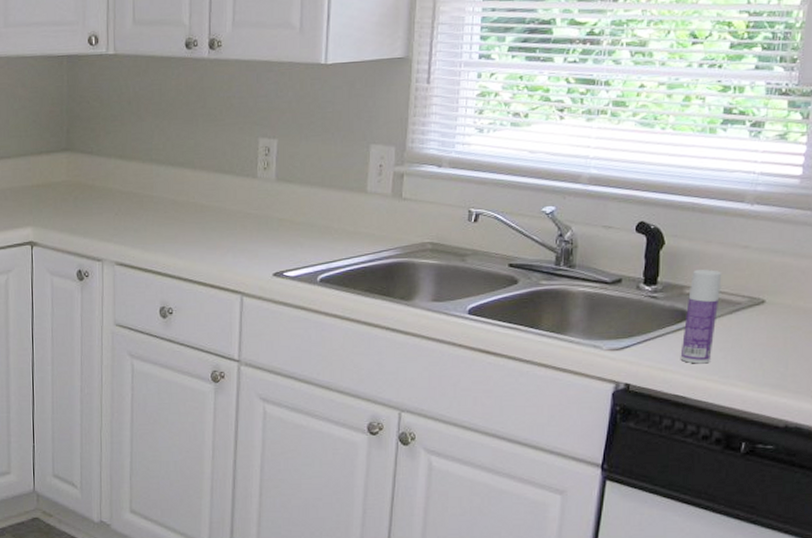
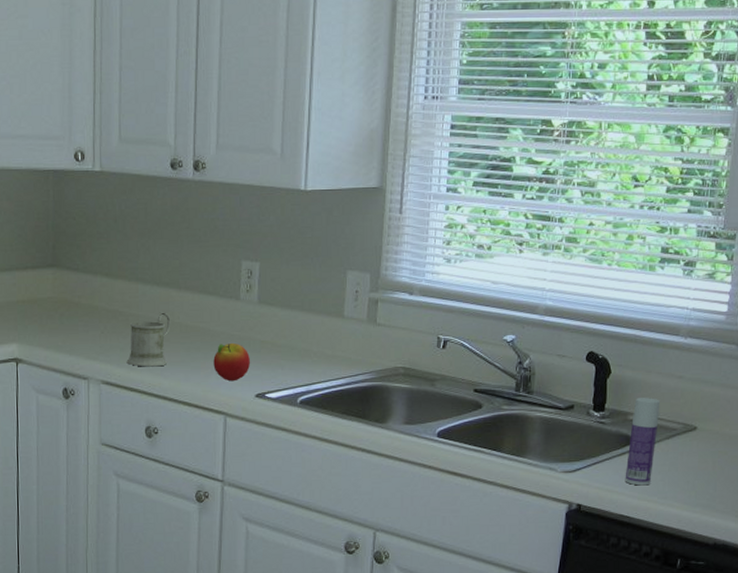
mug: none [140,192,186,248] -> present [126,312,171,367]
apple: none [229,221,269,261] -> present [213,342,251,382]

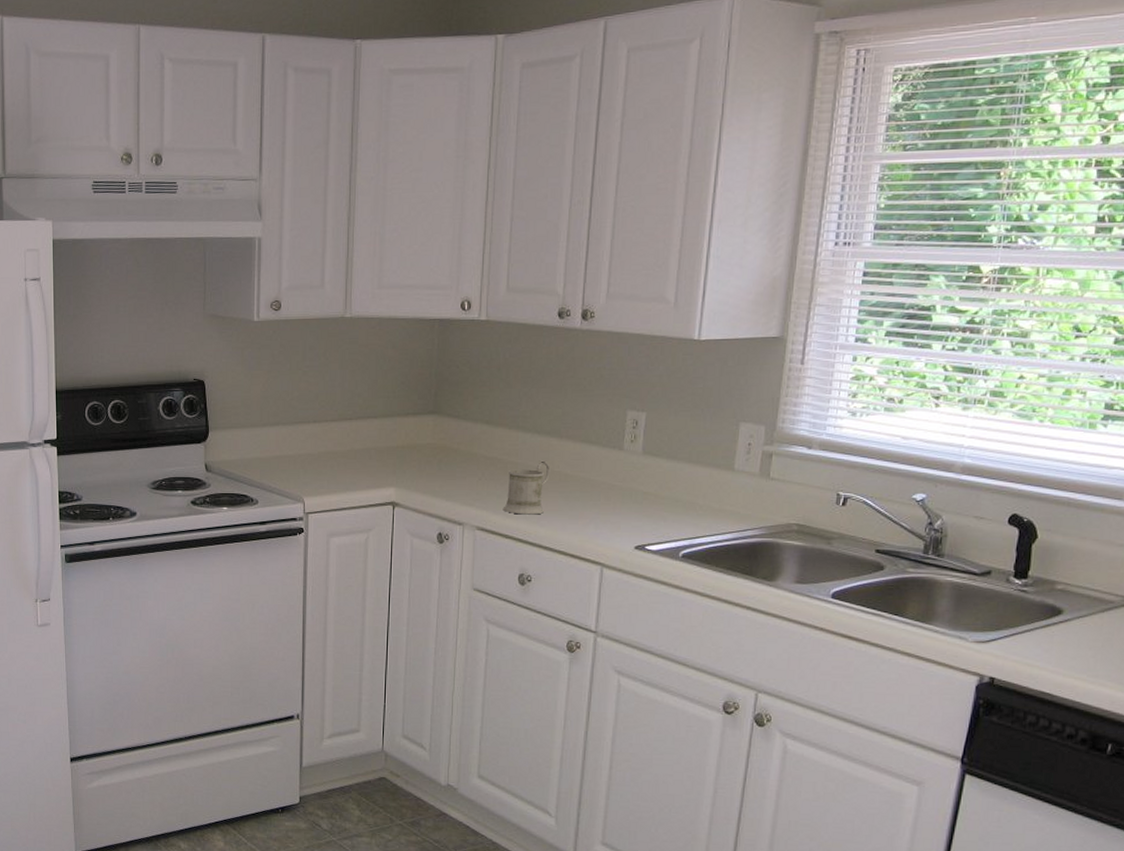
apple: present [213,342,251,382] -> none [592,493,632,532]
bottle: present [625,398,661,486] -> none [1048,566,1096,662]

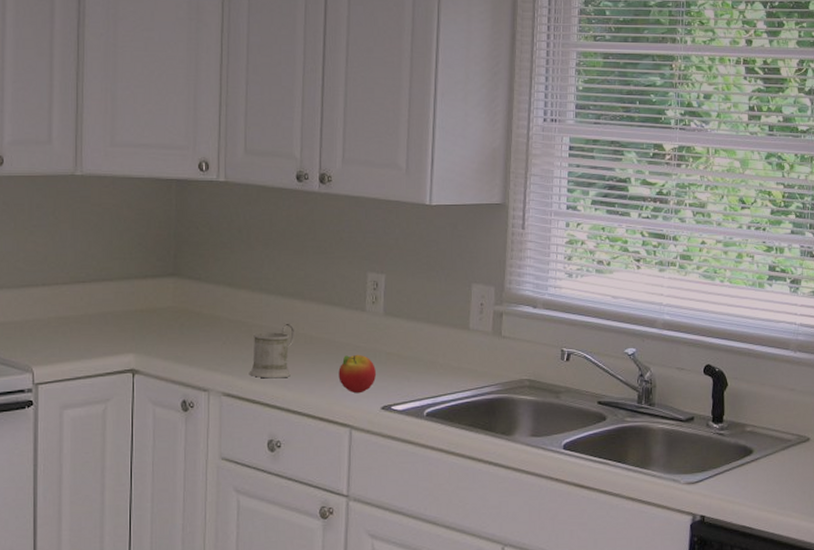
apple: none [592,493,632,532] -> present [338,354,377,394]

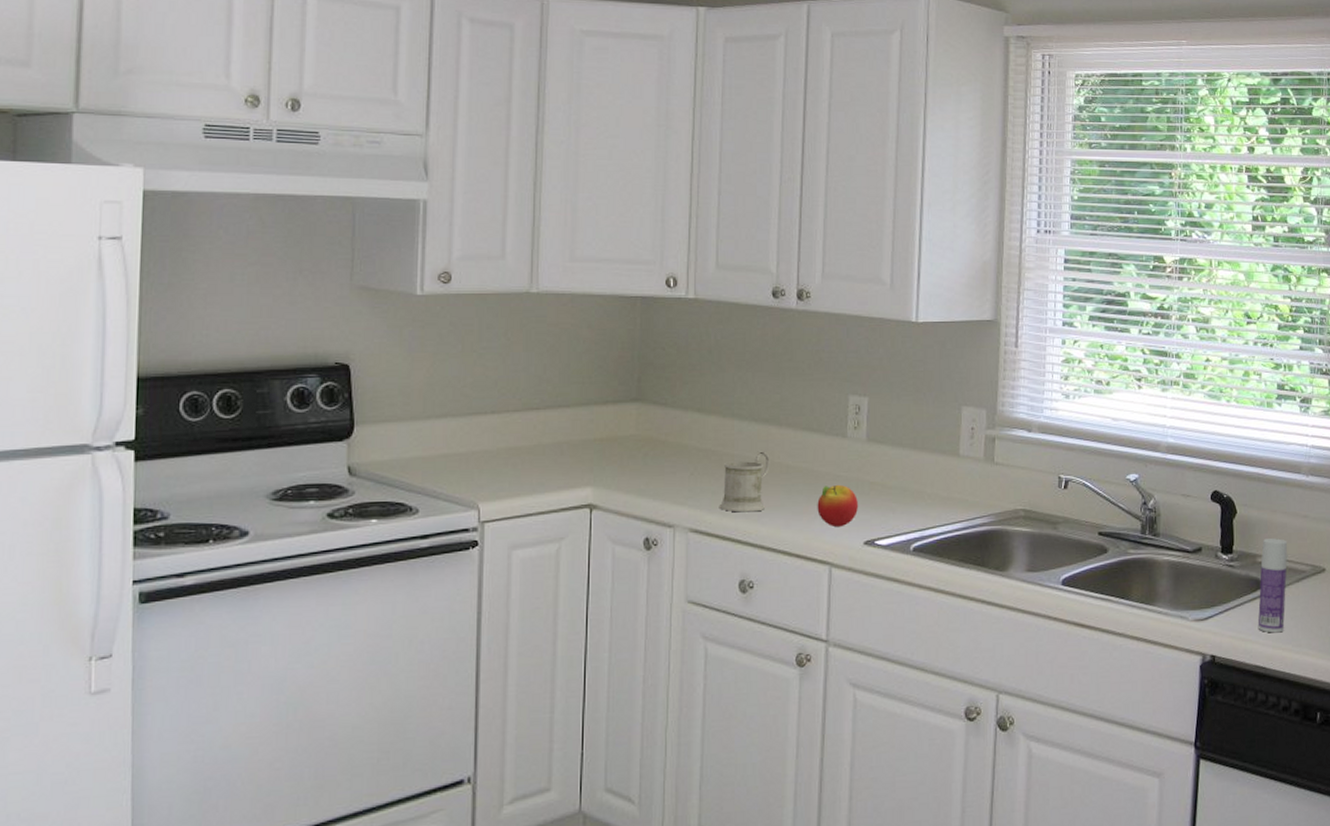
bottle: none [745,410,775,496] -> present [1257,538,1288,633]

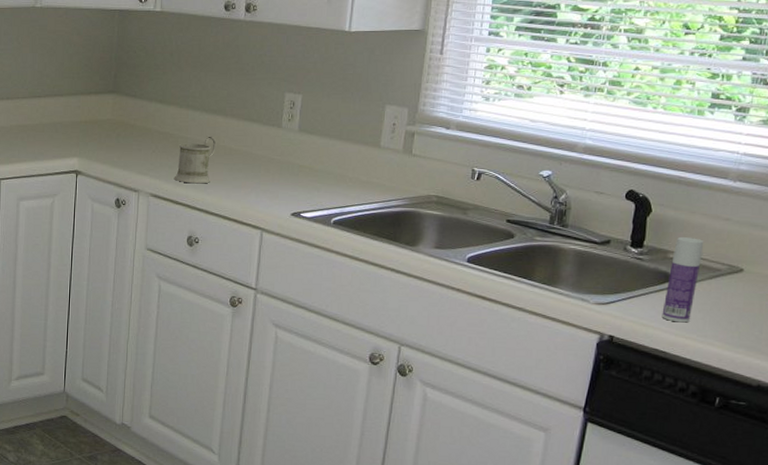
apple: present [817,484,859,528] -> none [253,165,289,201]

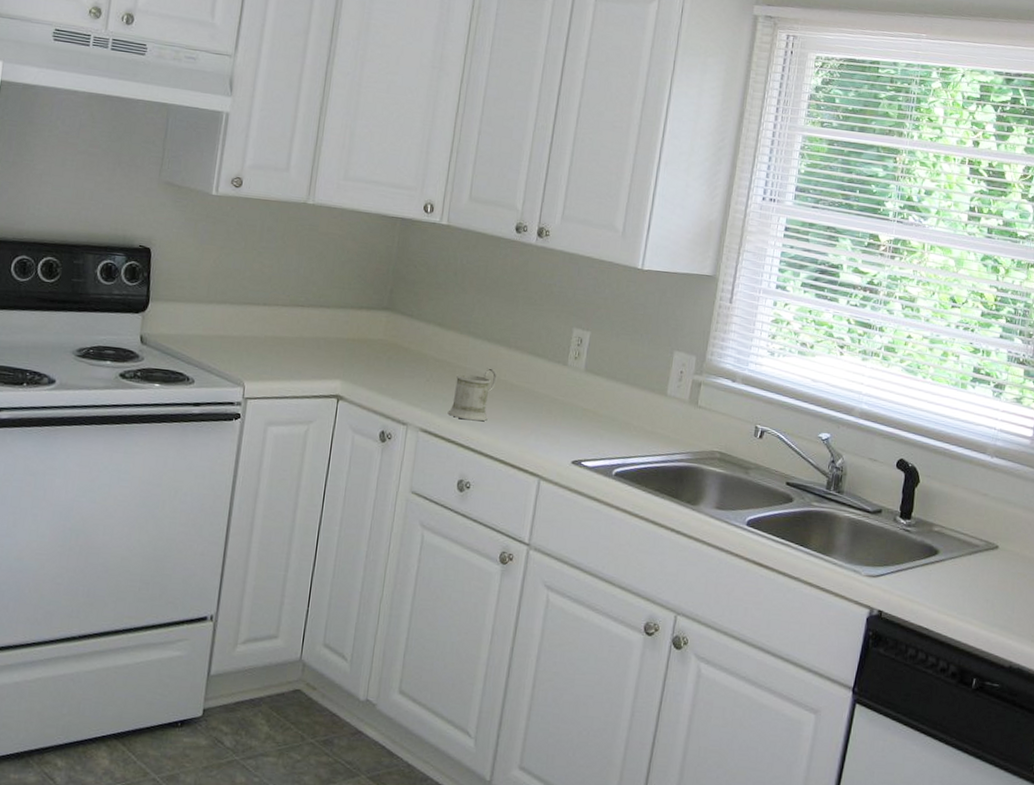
bottle: present [661,237,704,323] -> none [926,510,965,599]

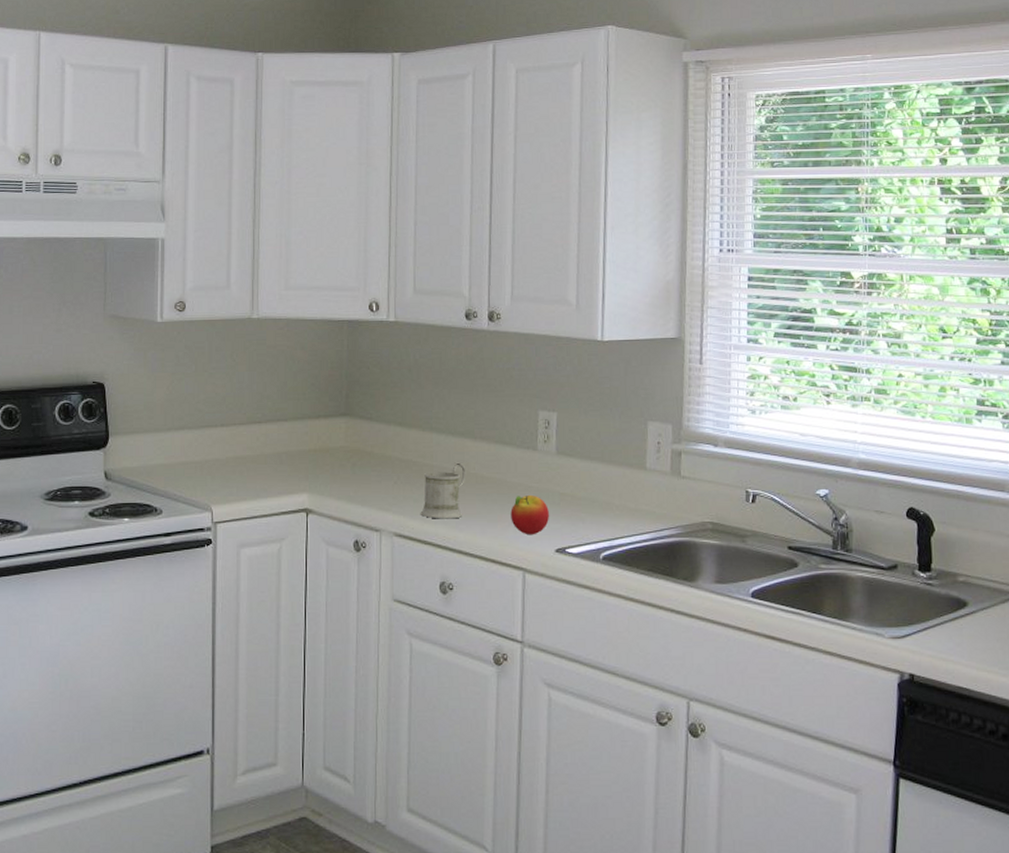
apple: none [533,406,571,445] -> present [510,494,550,535]

